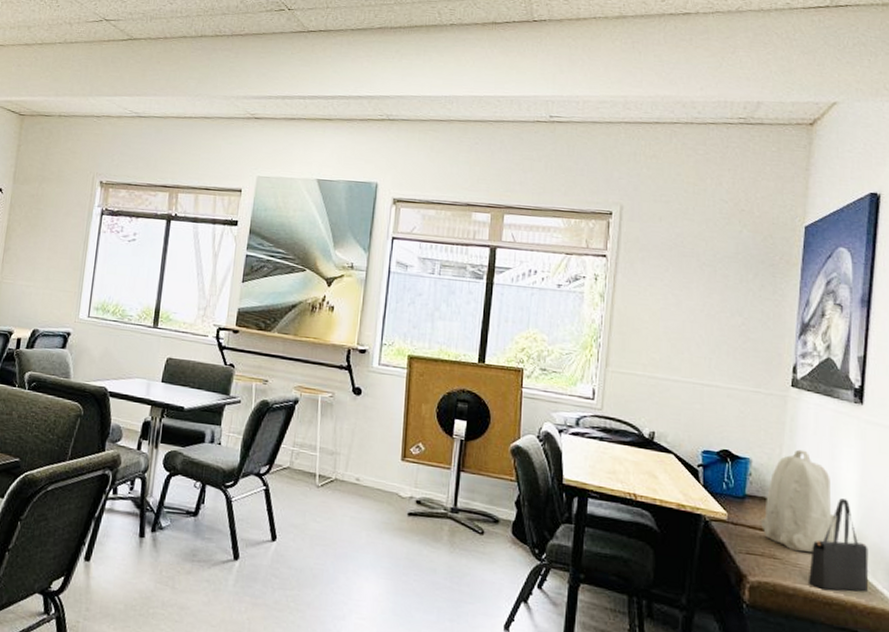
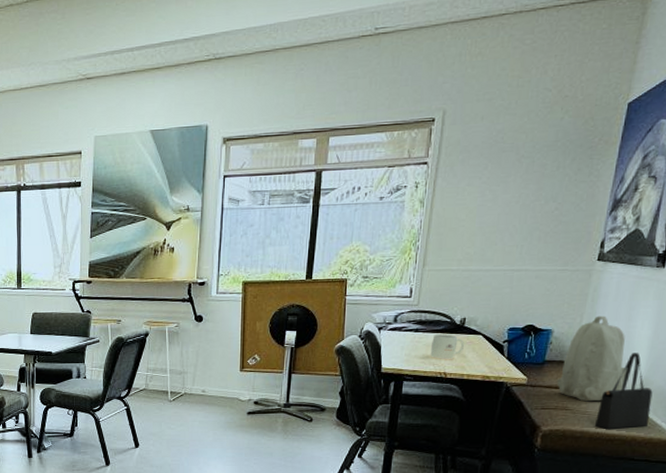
mug: none [617,446,654,480] -> present [430,334,464,360]

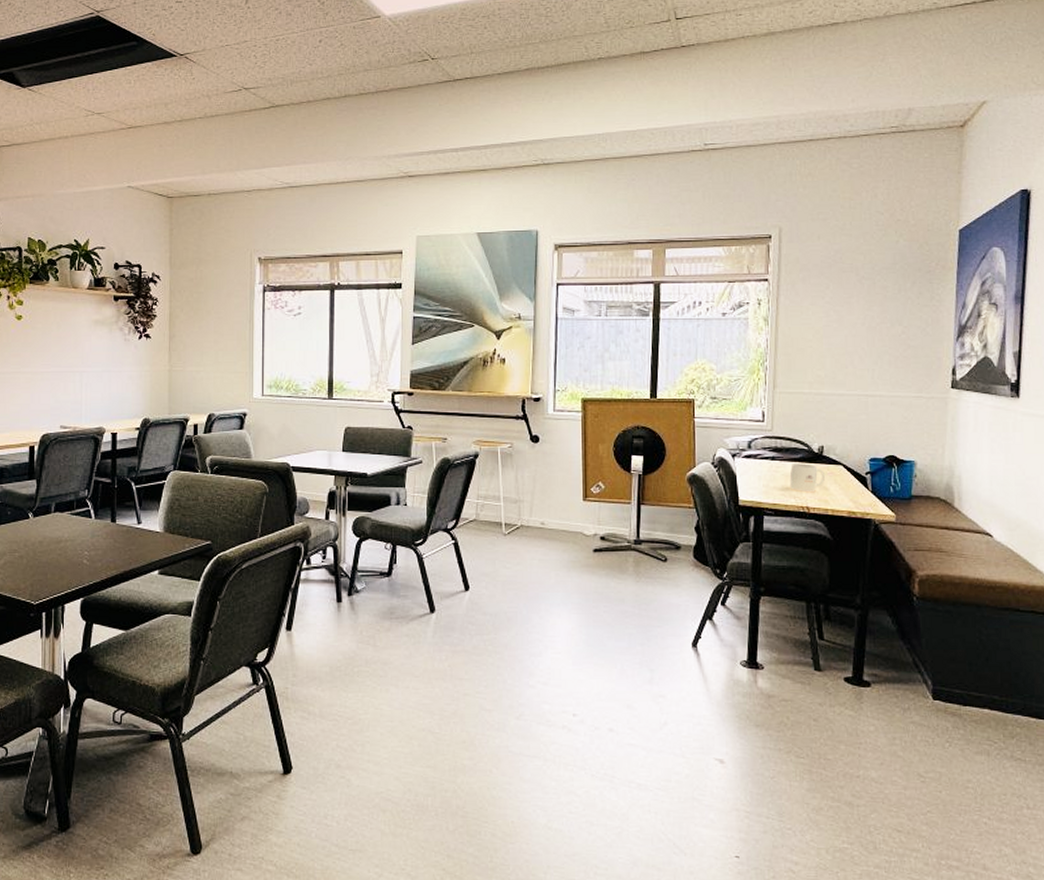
backpack: present [556,315,627,402] -> none [926,447,998,543]
tote bag: present [594,353,653,430] -> none [972,489,1029,576]

